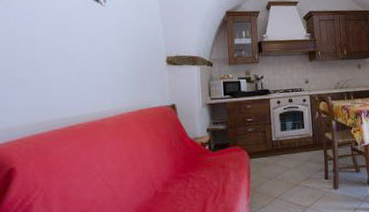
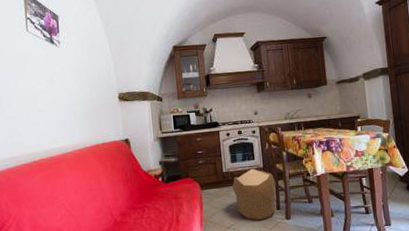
pouf: none [281,137,325,191] -> present [232,168,276,221]

